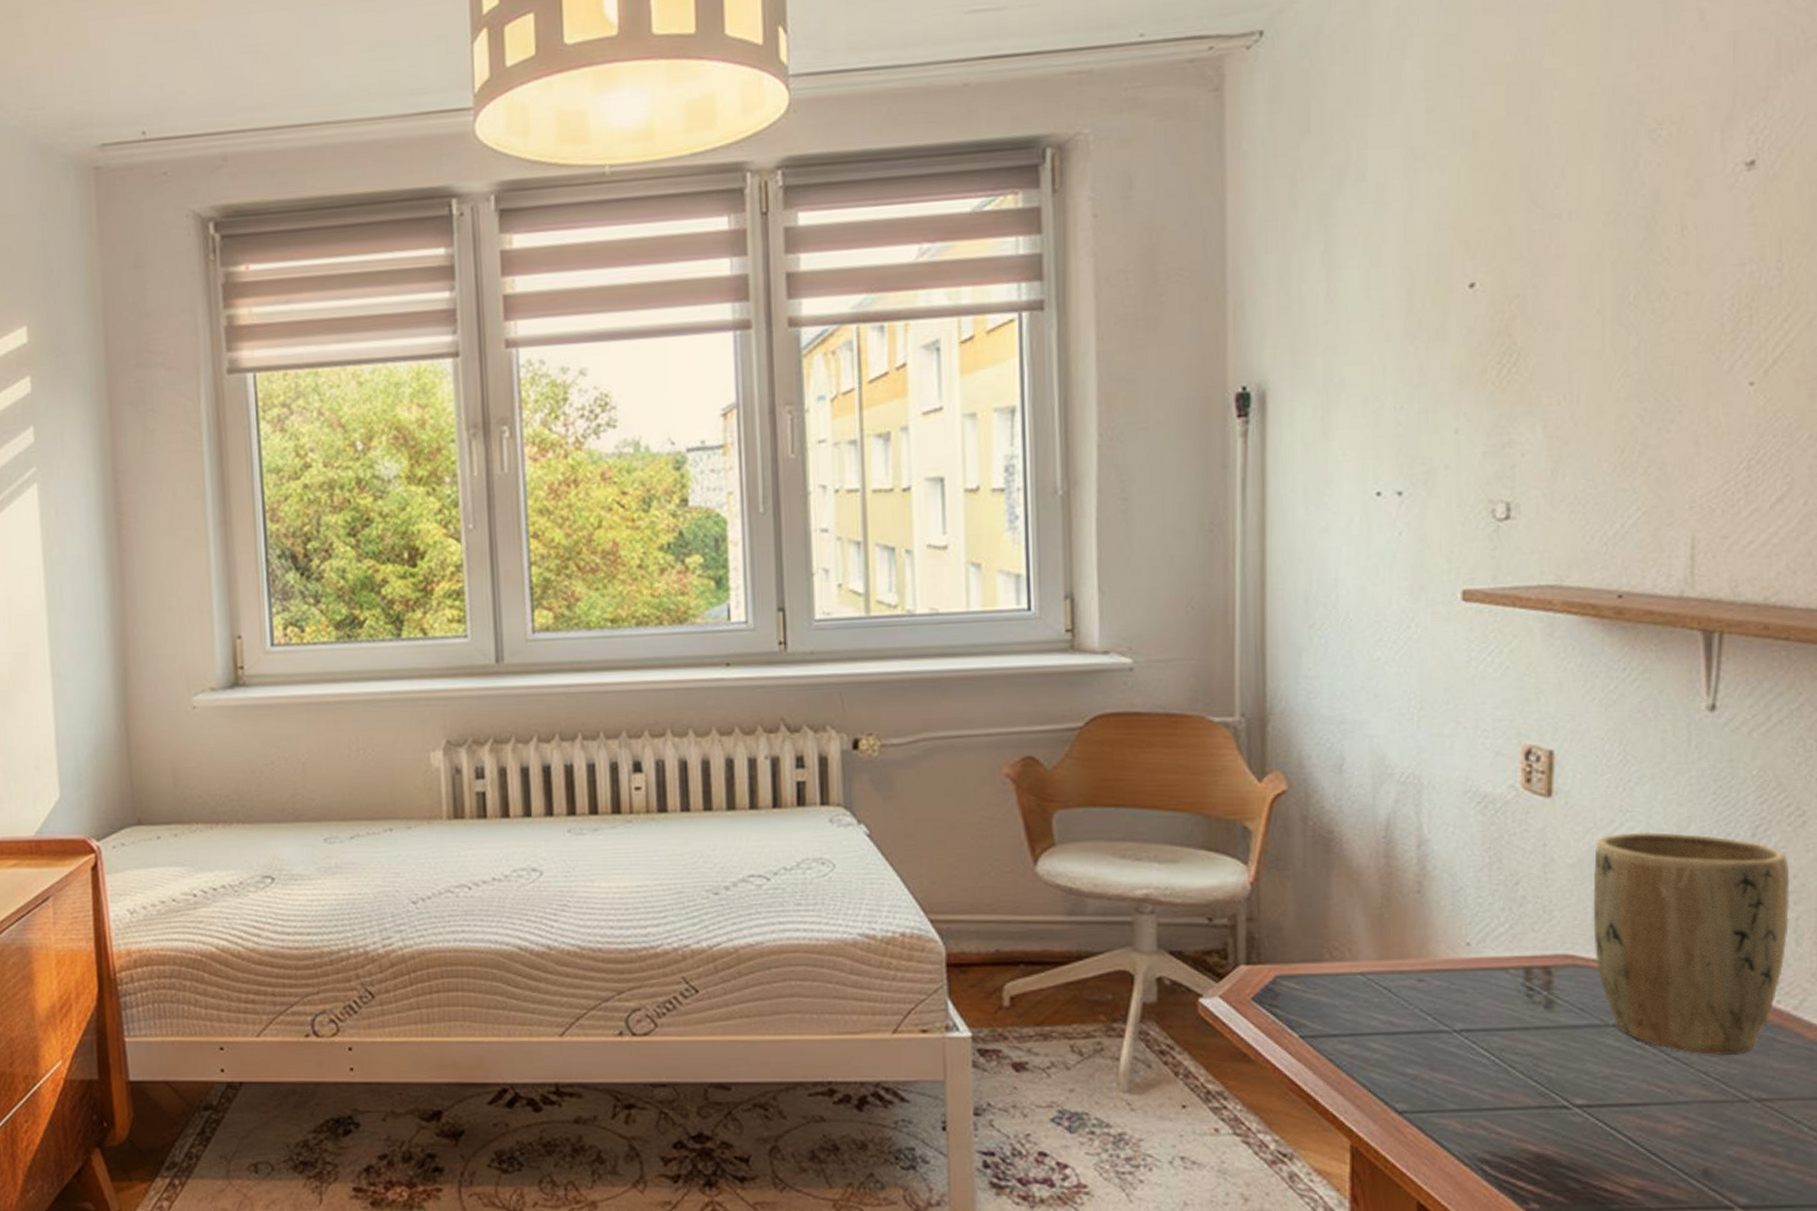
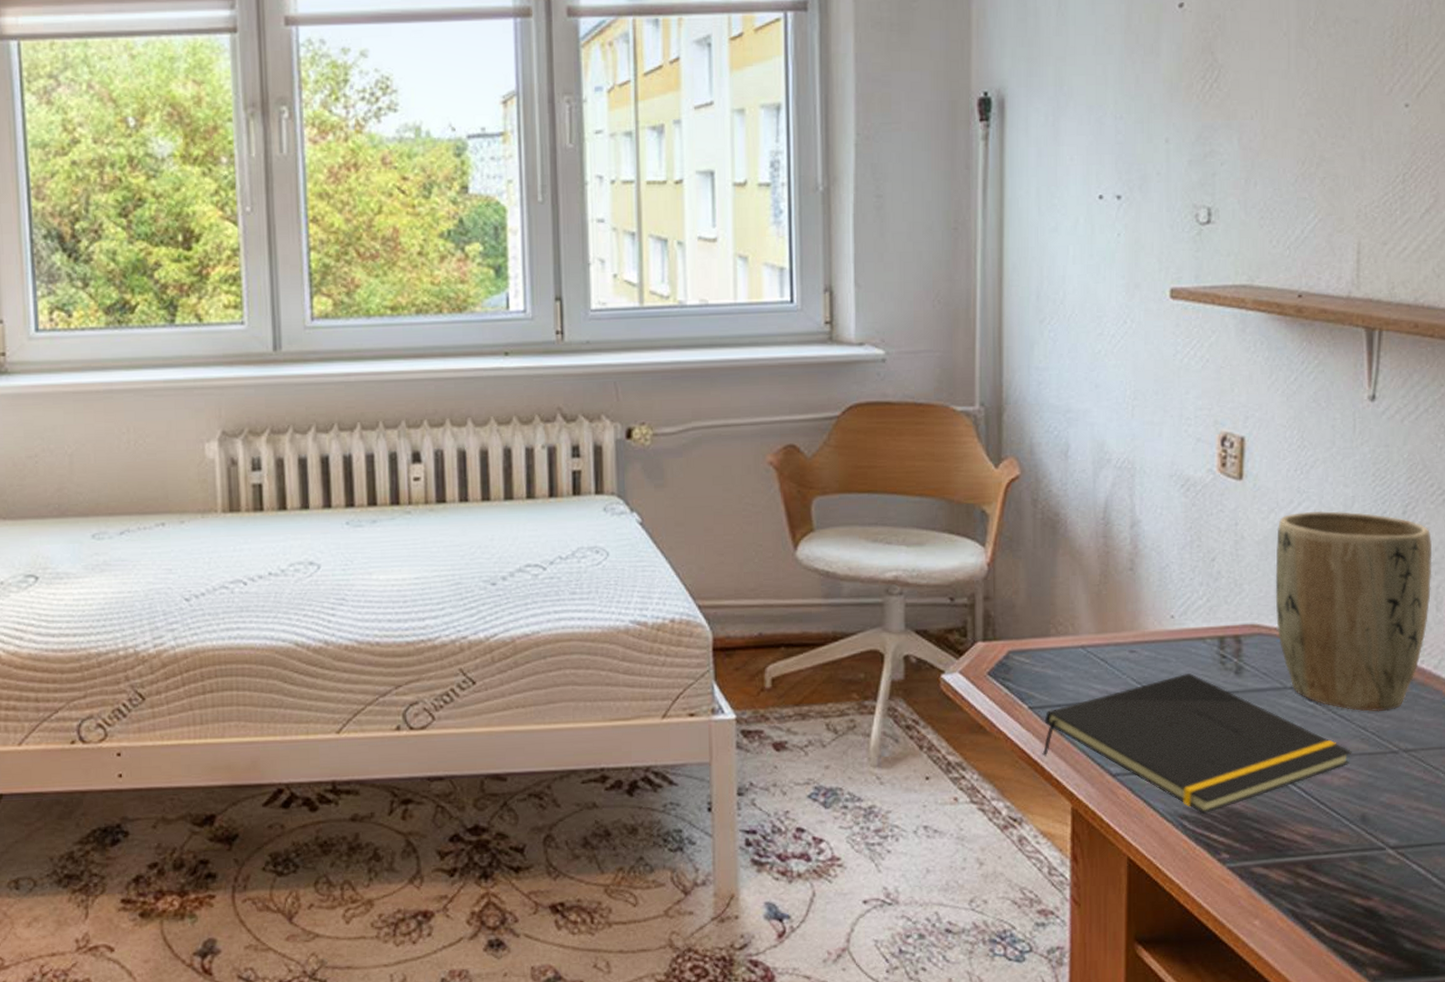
notepad: none [1315,1006,1691,1159] -> present [1042,673,1352,814]

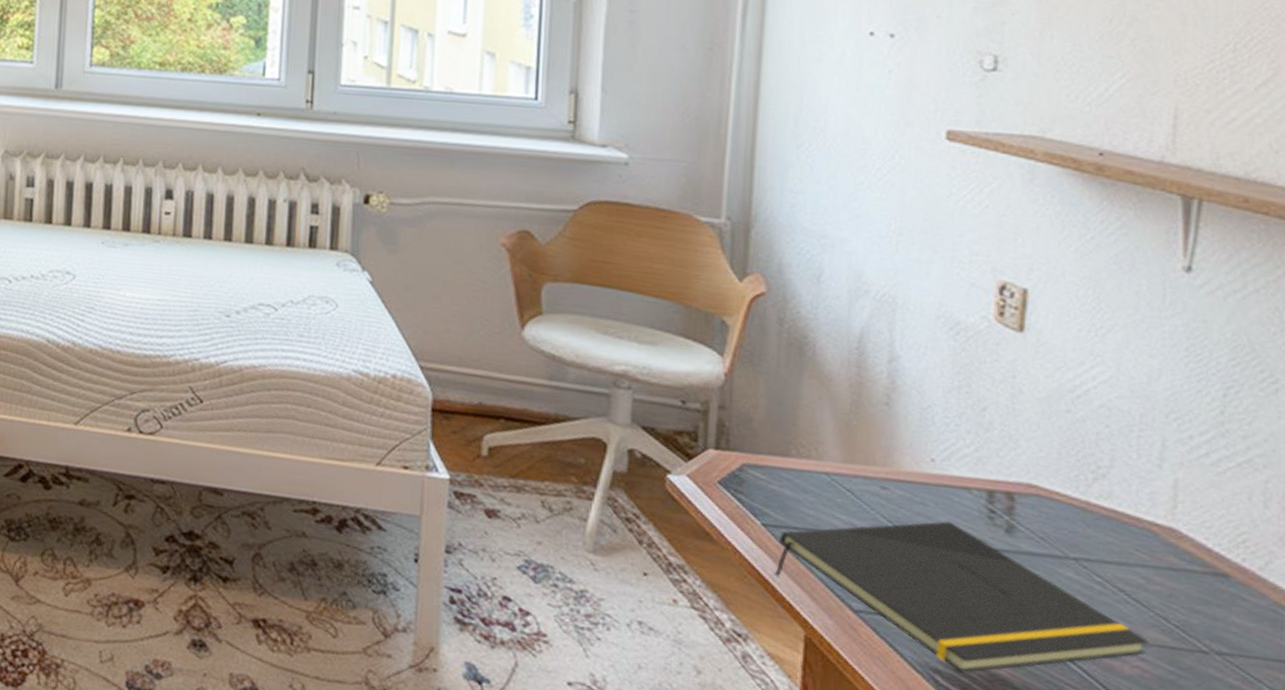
plant pot: present [1275,510,1433,712] -> none [1058,376,1260,606]

